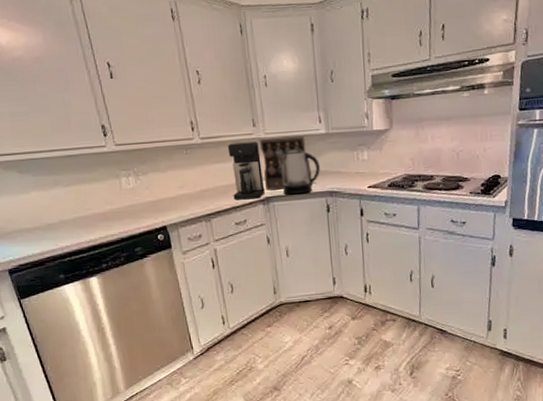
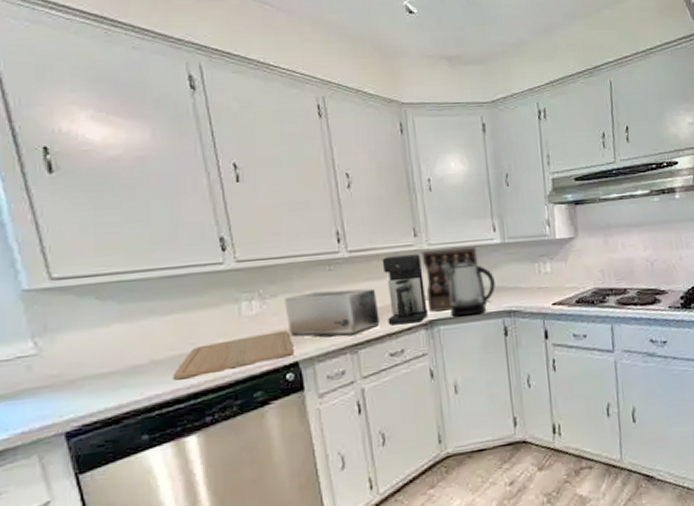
chopping board: none [76,202,163,236] -> present [172,331,294,380]
toaster: none [153,169,227,208] -> present [284,288,380,338]

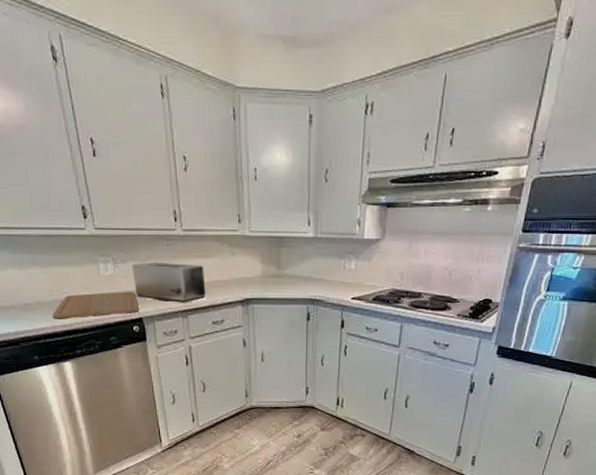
coffee maker: present [382,254,428,326] -> none [210,238,245,299]
spice rack: present [421,247,478,312] -> none [244,236,292,292]
kettle: present [444,262,496,317] -> none [262,251,304,299]

